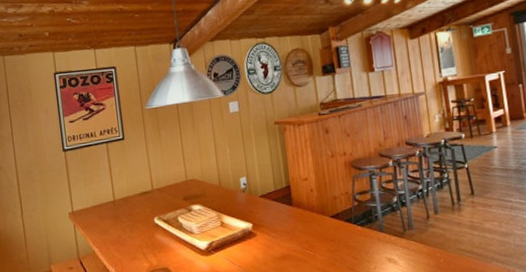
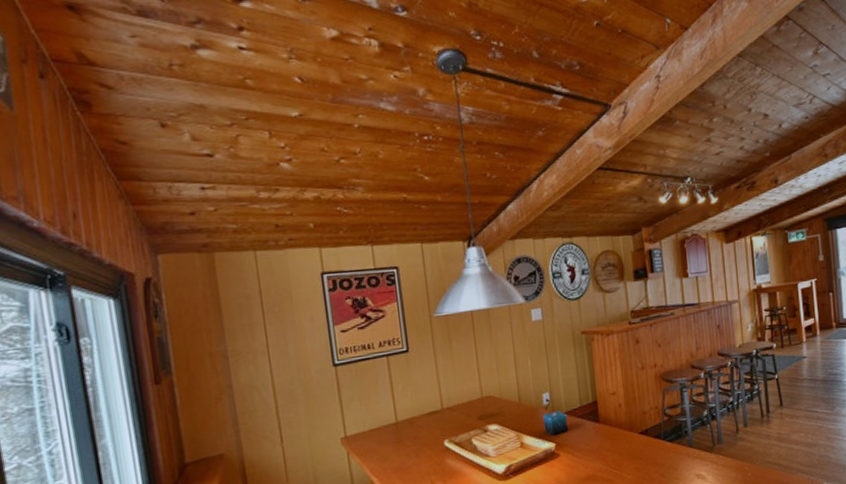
candle: none [240,193,265,217] -> present [543,410,569,436]

